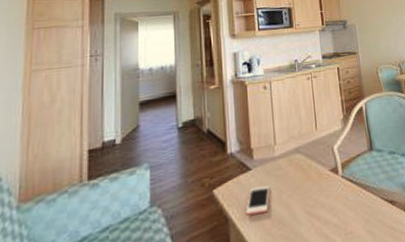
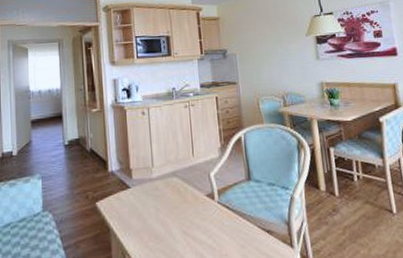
cell phone: present [245,185,270,215] -> none [125,203,148,228]

